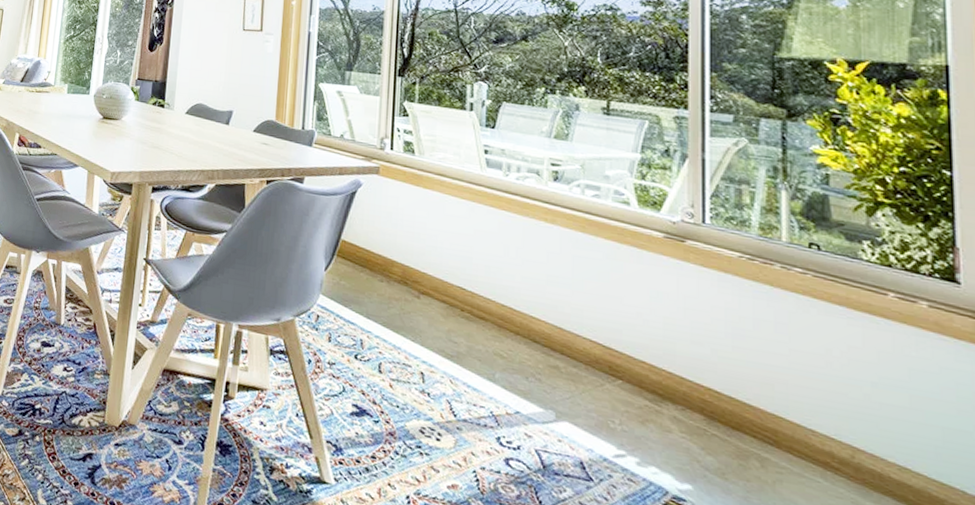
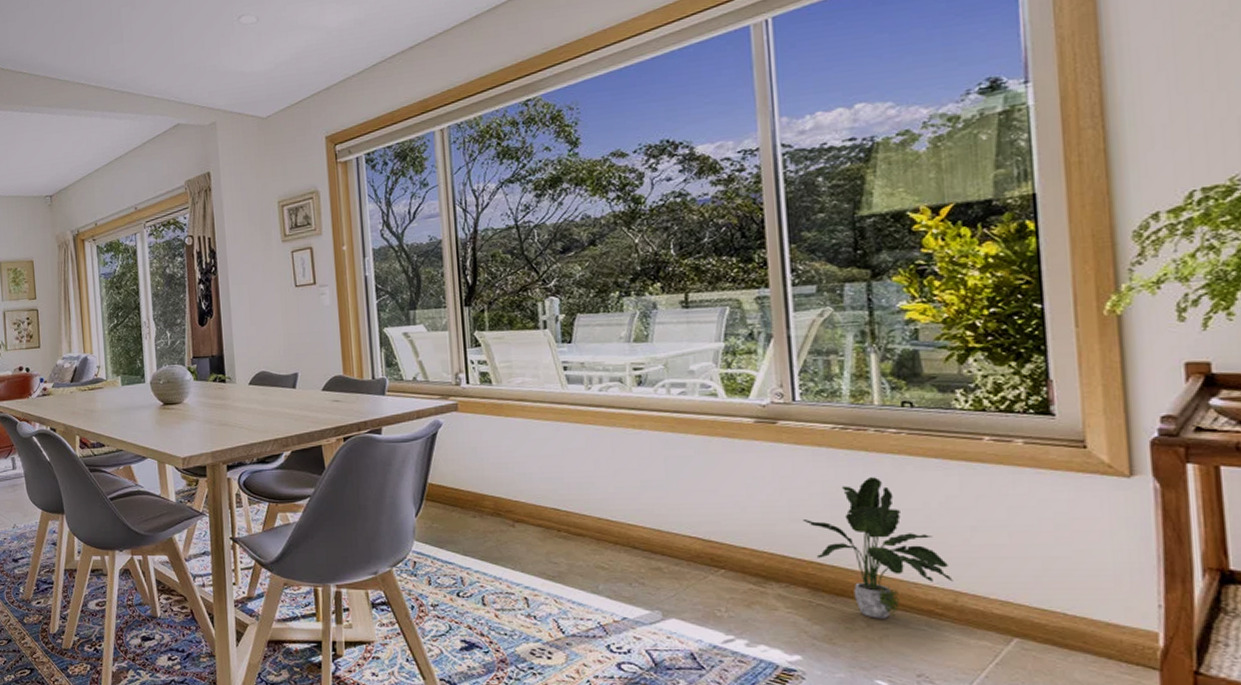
potted plant: none [704,313,851,463] -> present [803,477,953,619]

